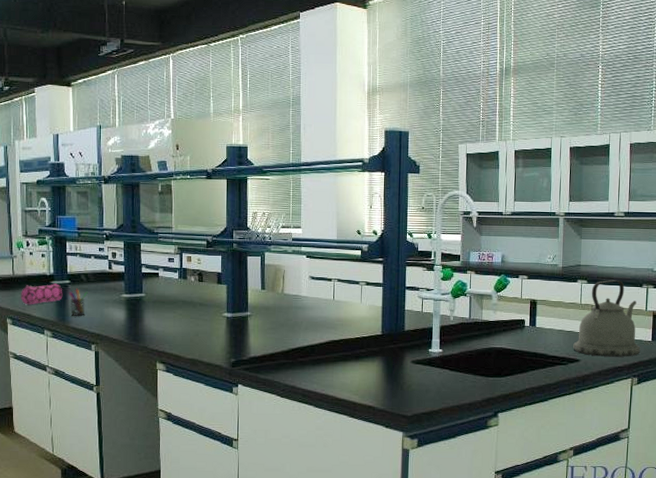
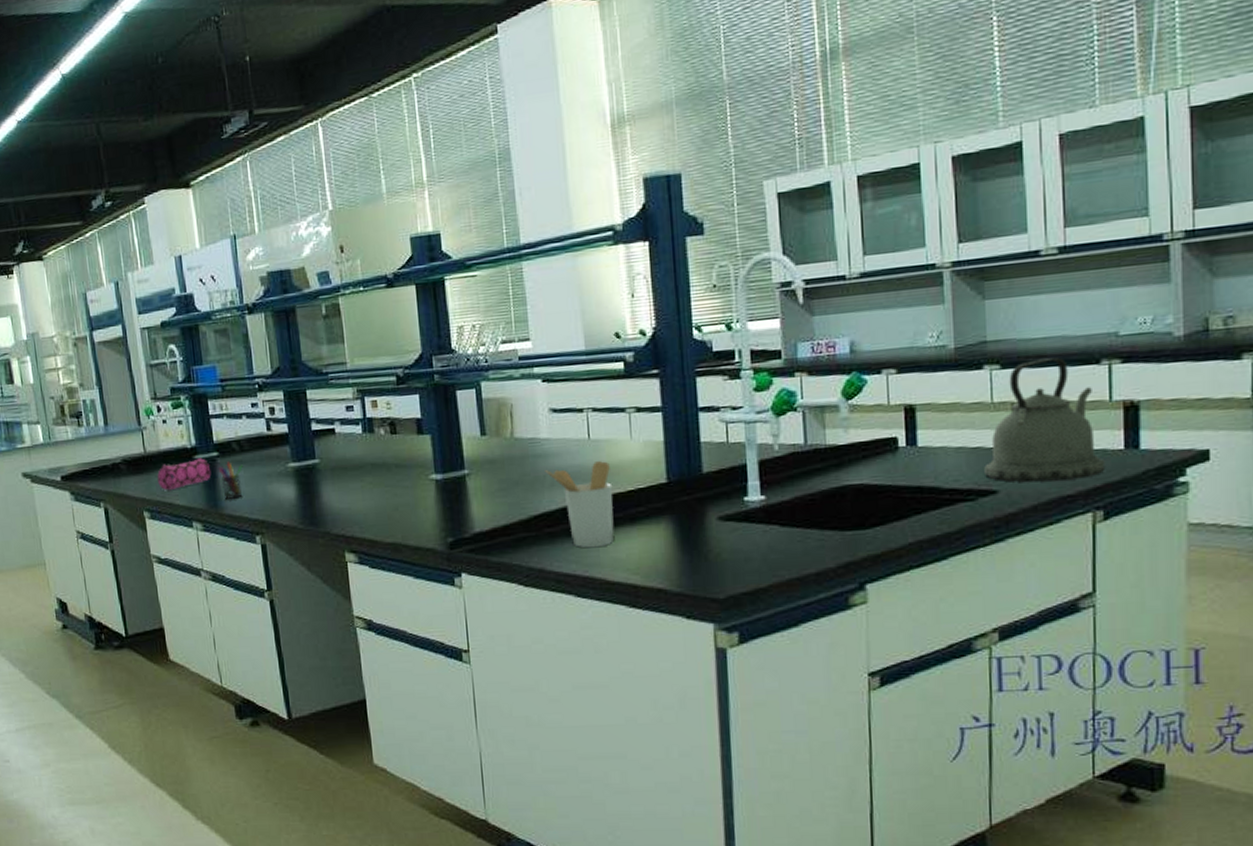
utensil holder: none [302,316,346,374] -> present [544,461,615,547]

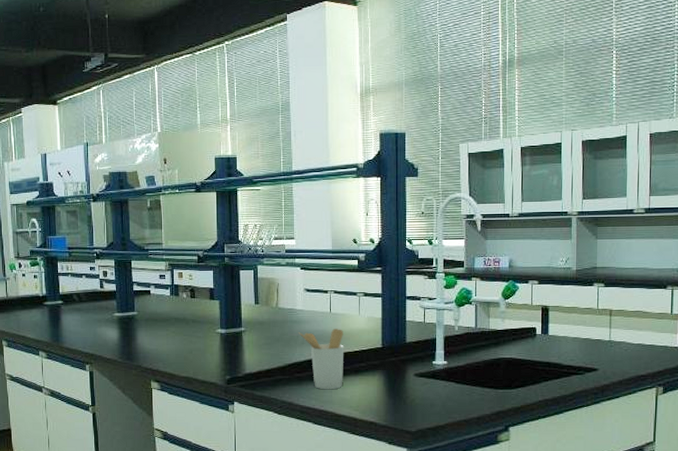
pencil case: present [157,458,211,491] -> none [15,304,56,327]
pen holder: present [218,461,243,501] -> none [61,308,80,337]
kettle: present [984,358,1106,483] -> none [590,282,666,365]

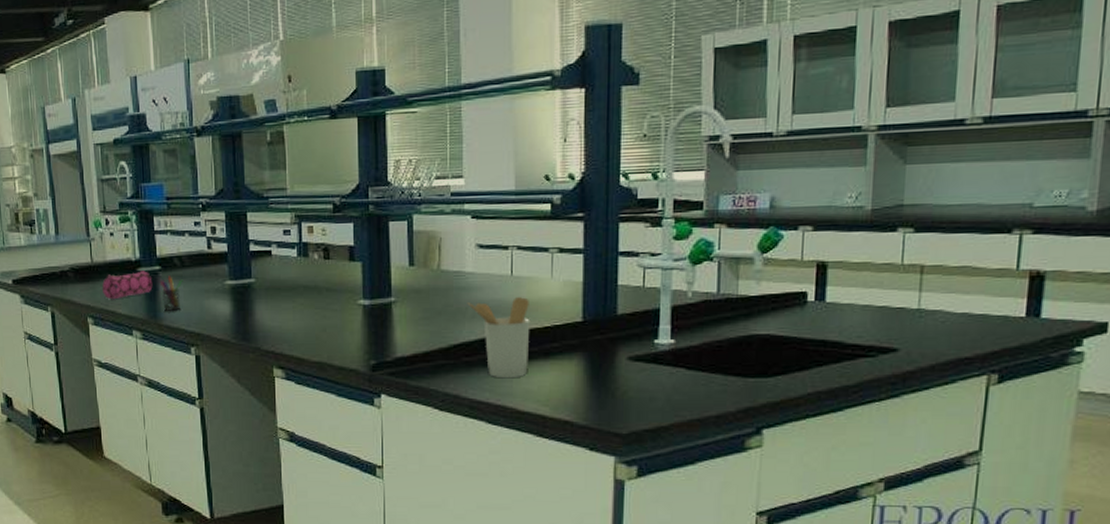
pencil case: none [15,304,56,327] -> present [102,271,153,300]
pen holder: none [61,308,80,337] -> present [159,275,183,312]

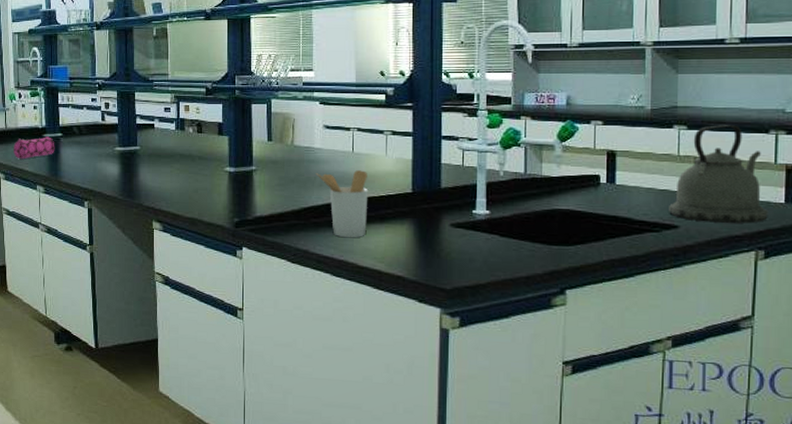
pen holder: present [159,275,183,312] -> none [61,141,80,172]
kettle: none [888,225,1006,343] -> present [669,125,769,223]

